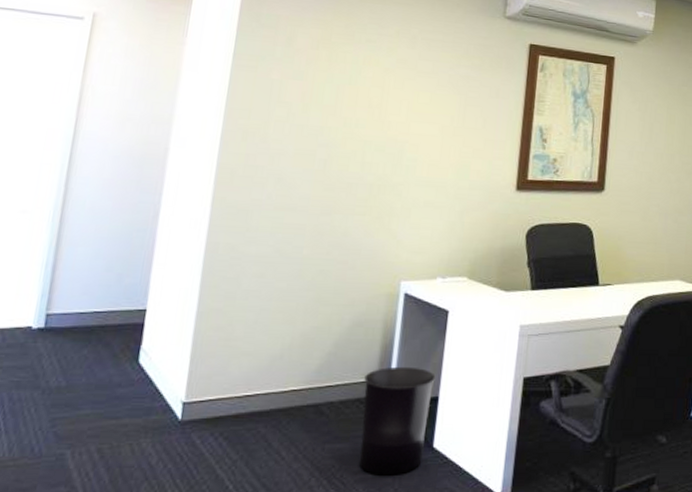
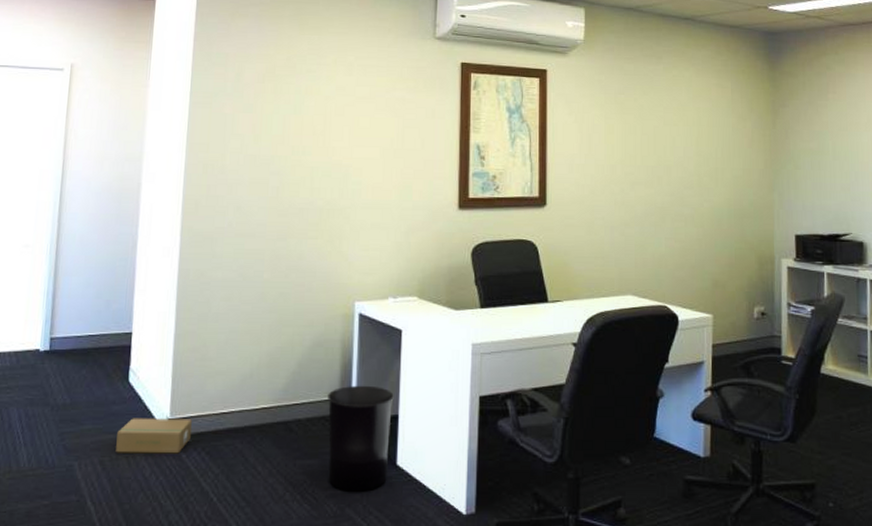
box: none [117,402,210,440] -> present [116,418,192,454]

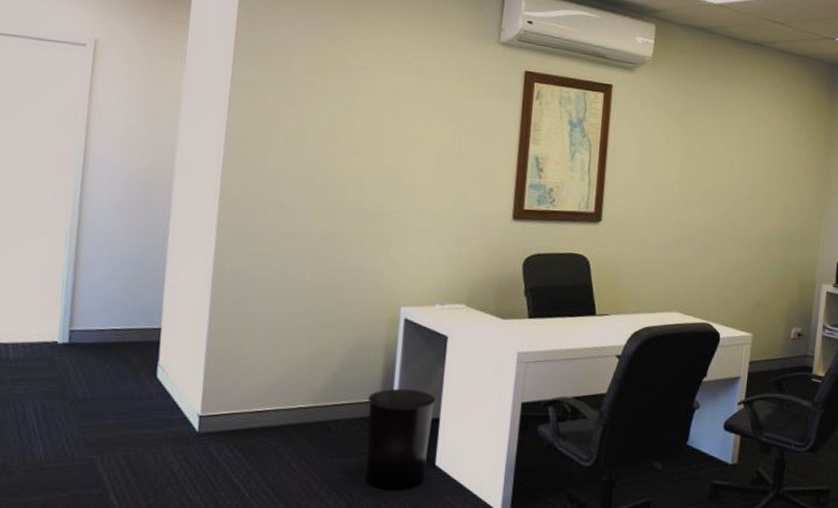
box: present [116,418,192,454] -> none [141,414,225,450]

